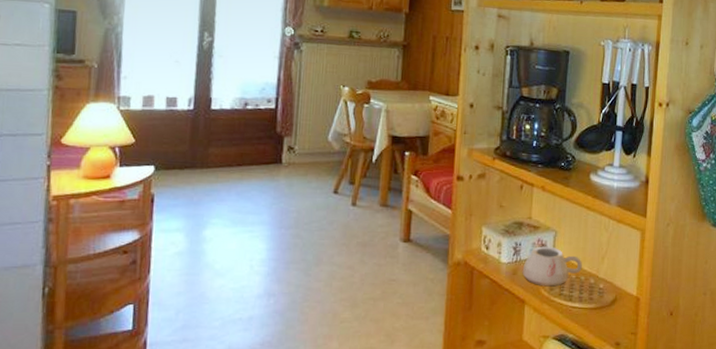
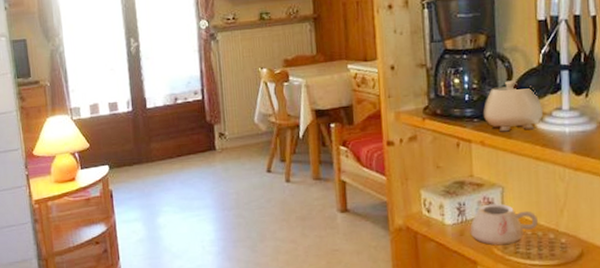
sugar bowl: none [546,133,598,181] -> present [482,80,544,132]

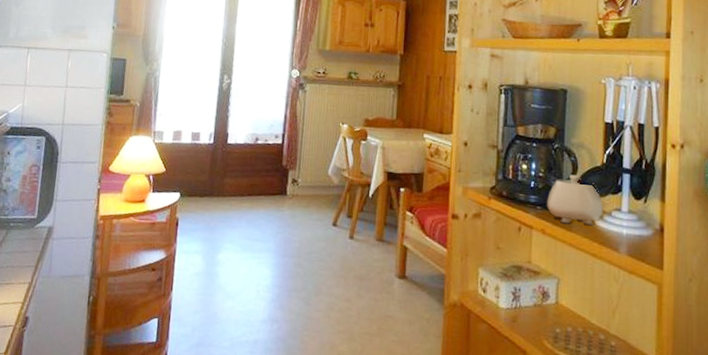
cup: present [470,203,538,246] -> none [522,293,590,339]

